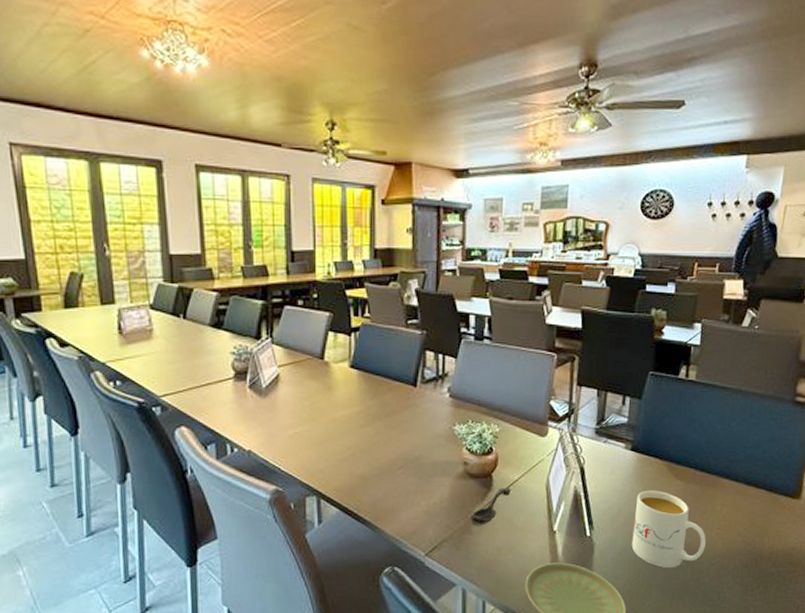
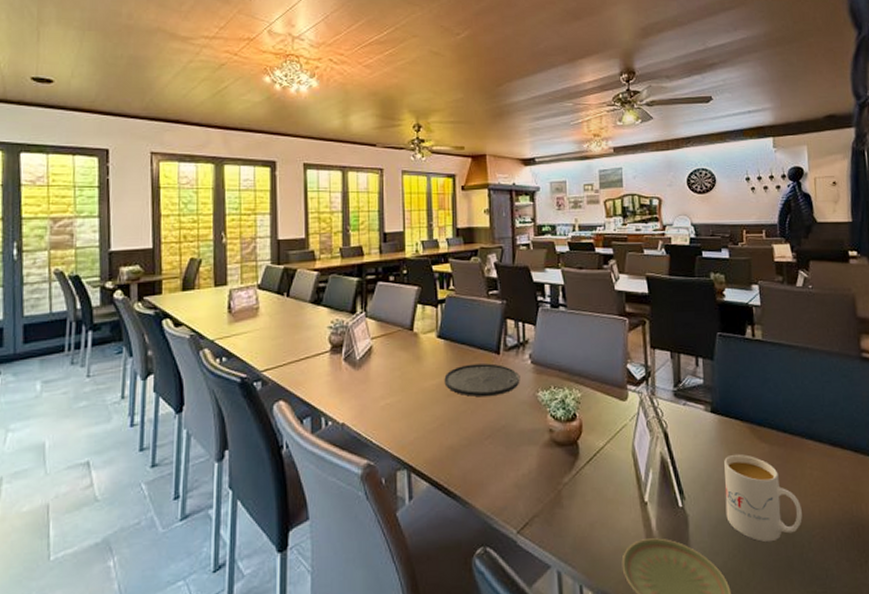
plate: none [356,396,436,429] -> present [444,363,519,397]
spoon: present [470,487,511,526] -> none [560,455,598,499]

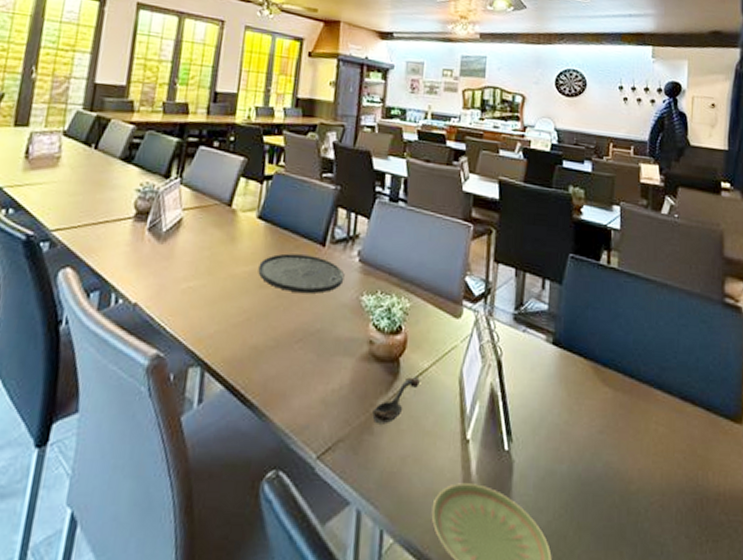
spoon: none [560,455,598,499] -> present [372,377,420,425]
mug: present [724,454,802,542] -> none [556,395,642,503]

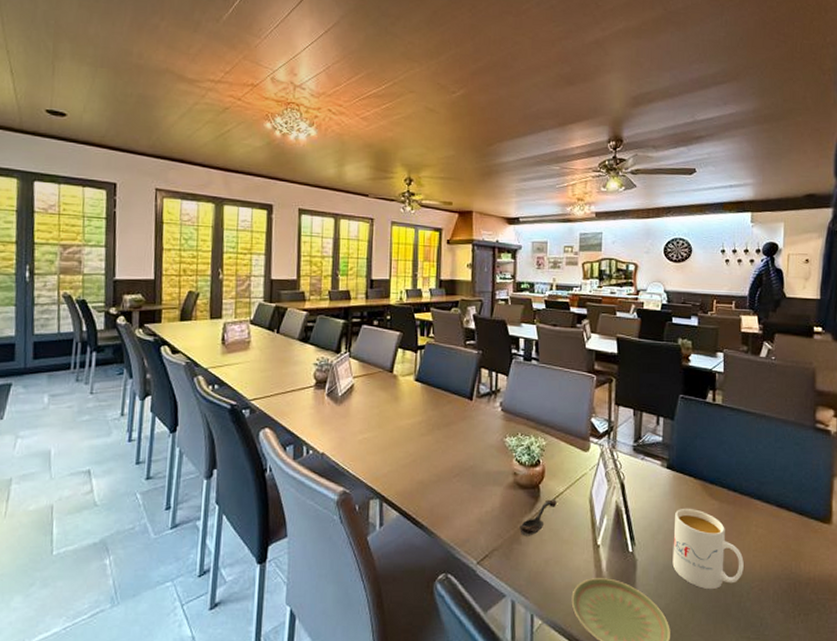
plate: present [258,253,343,294] -> none [419,407,489,439]
mug: none [556,395,642,503] -> present [672,508,744,589]

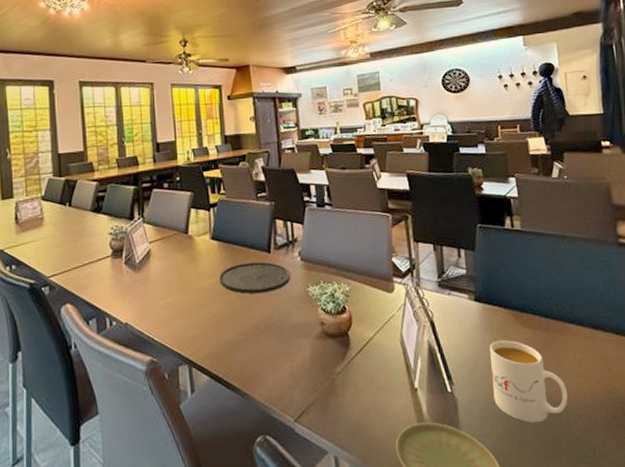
plate: none [419,407,489,439] -> present [219,262,290,294]
spoon: present [520,499,557,536] -> none [333,345,368,387]

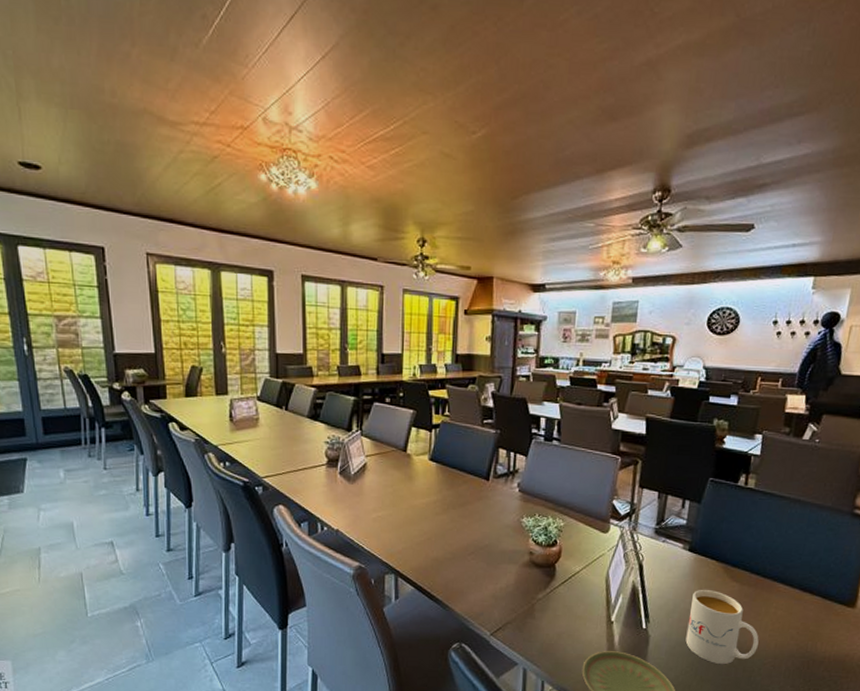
plate: present [219,262,290,294] -> none [433,487,506,518]

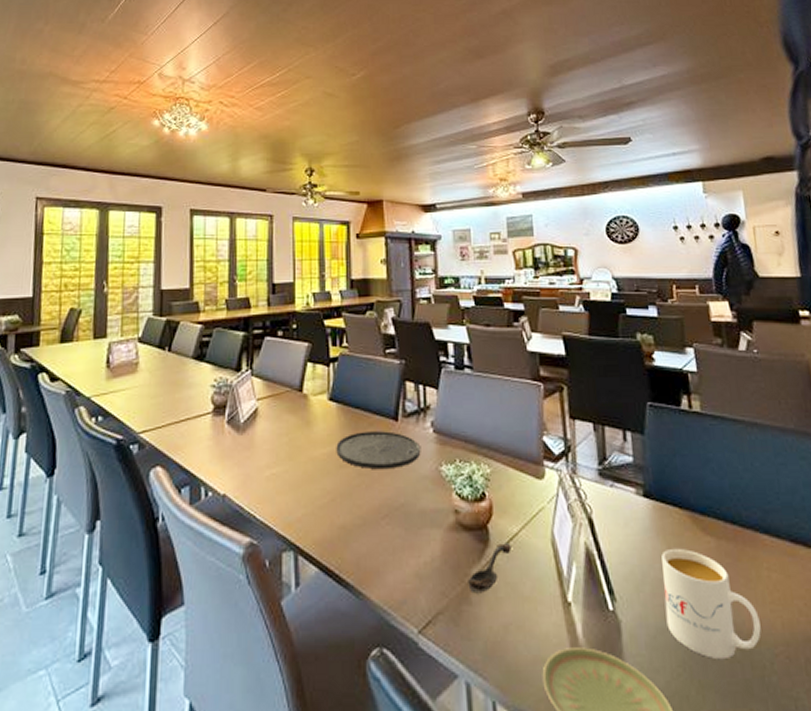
plate: none [433,487,506,518] -> present [336,431,420,470]
spoon: none [533,578,573,612] -> present [468,543,511,594]

